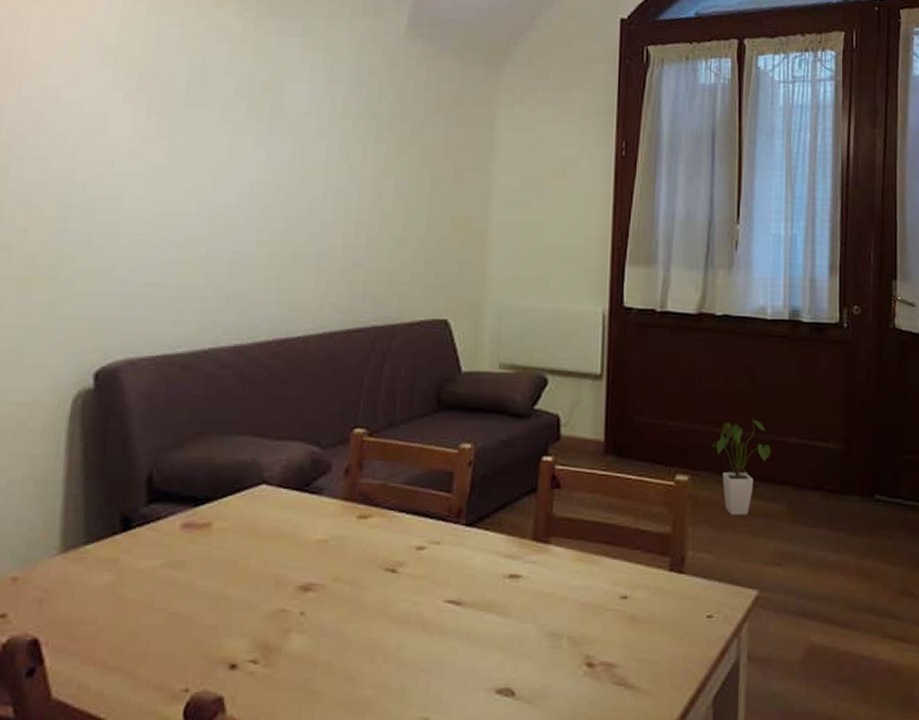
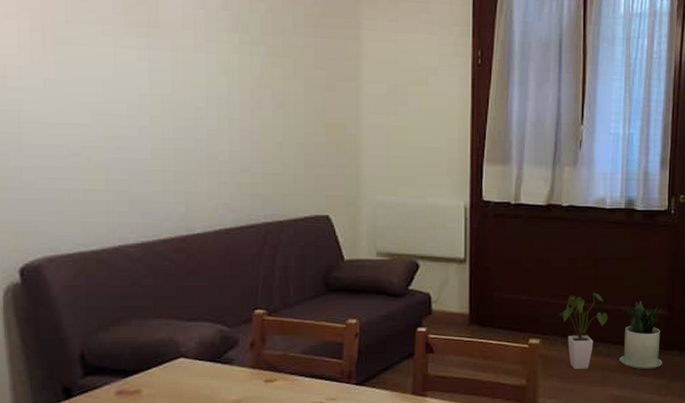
planter: none [786,431,840,518] -> present [620,301,663,369]

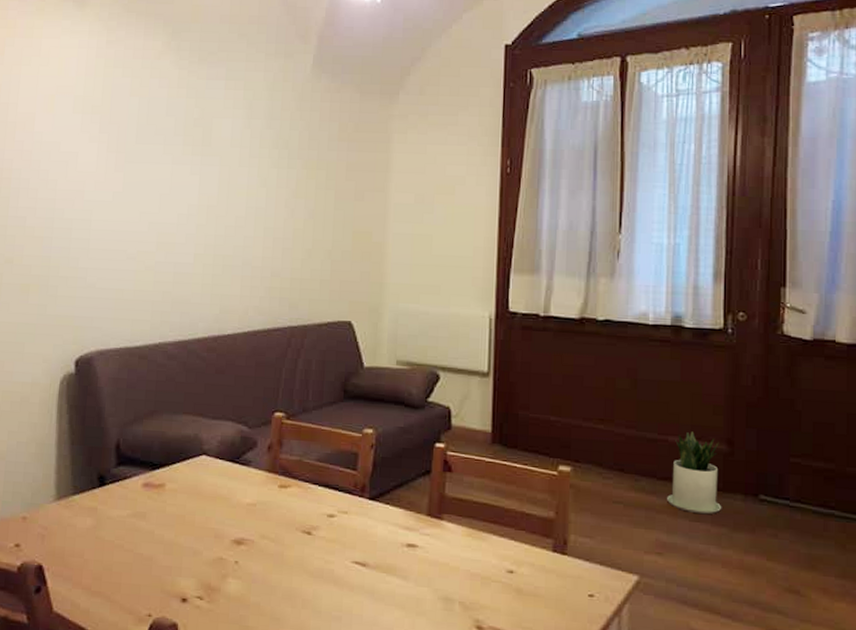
house plant: present [558,292,608,369] -> none [592,417,652,506]

